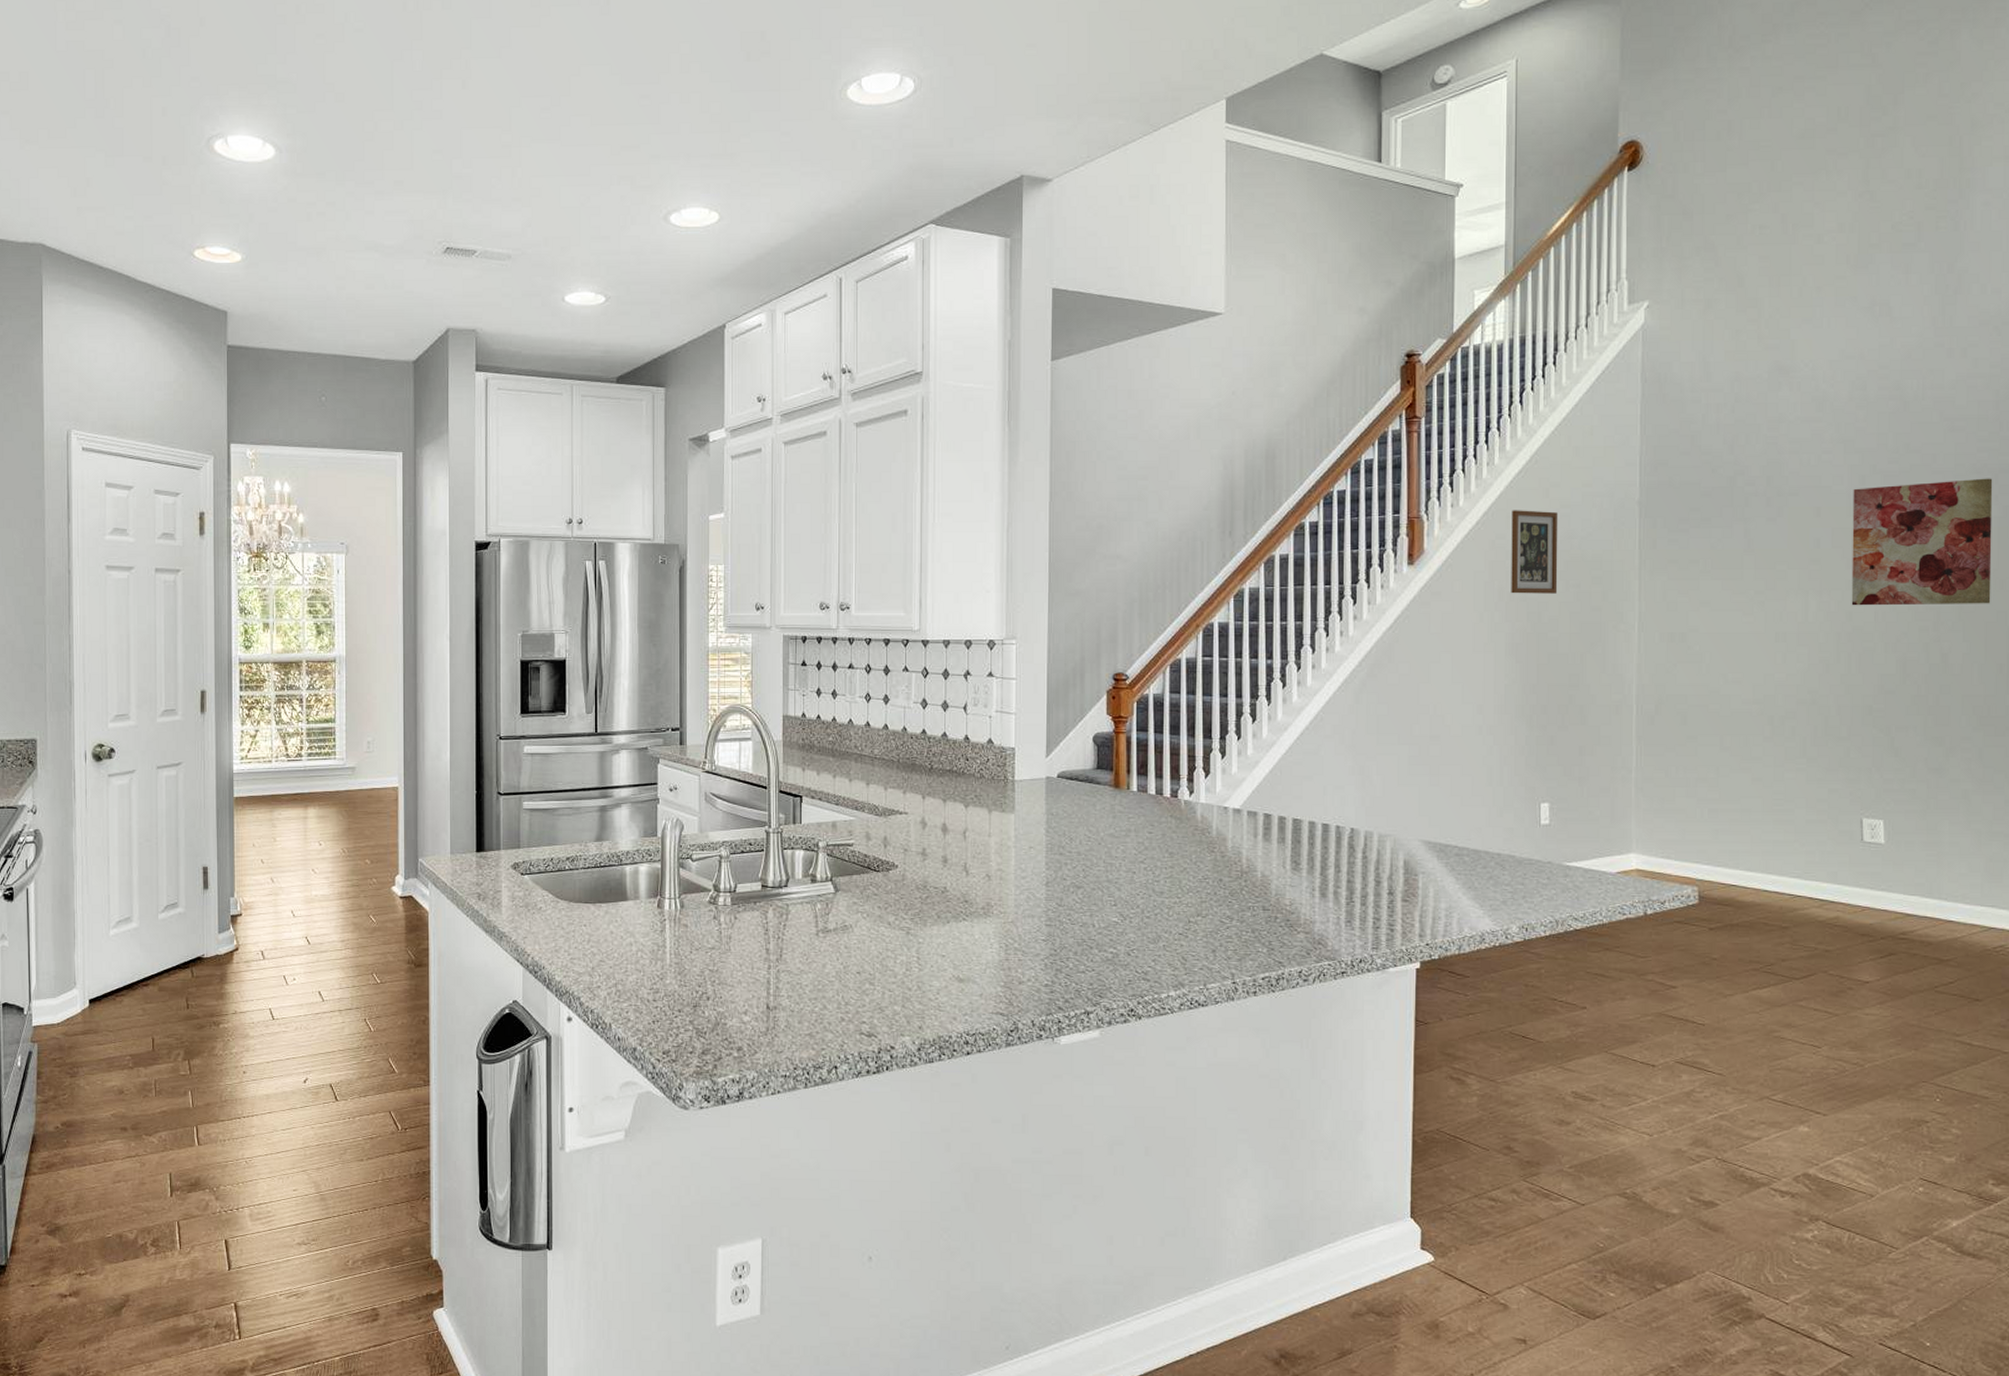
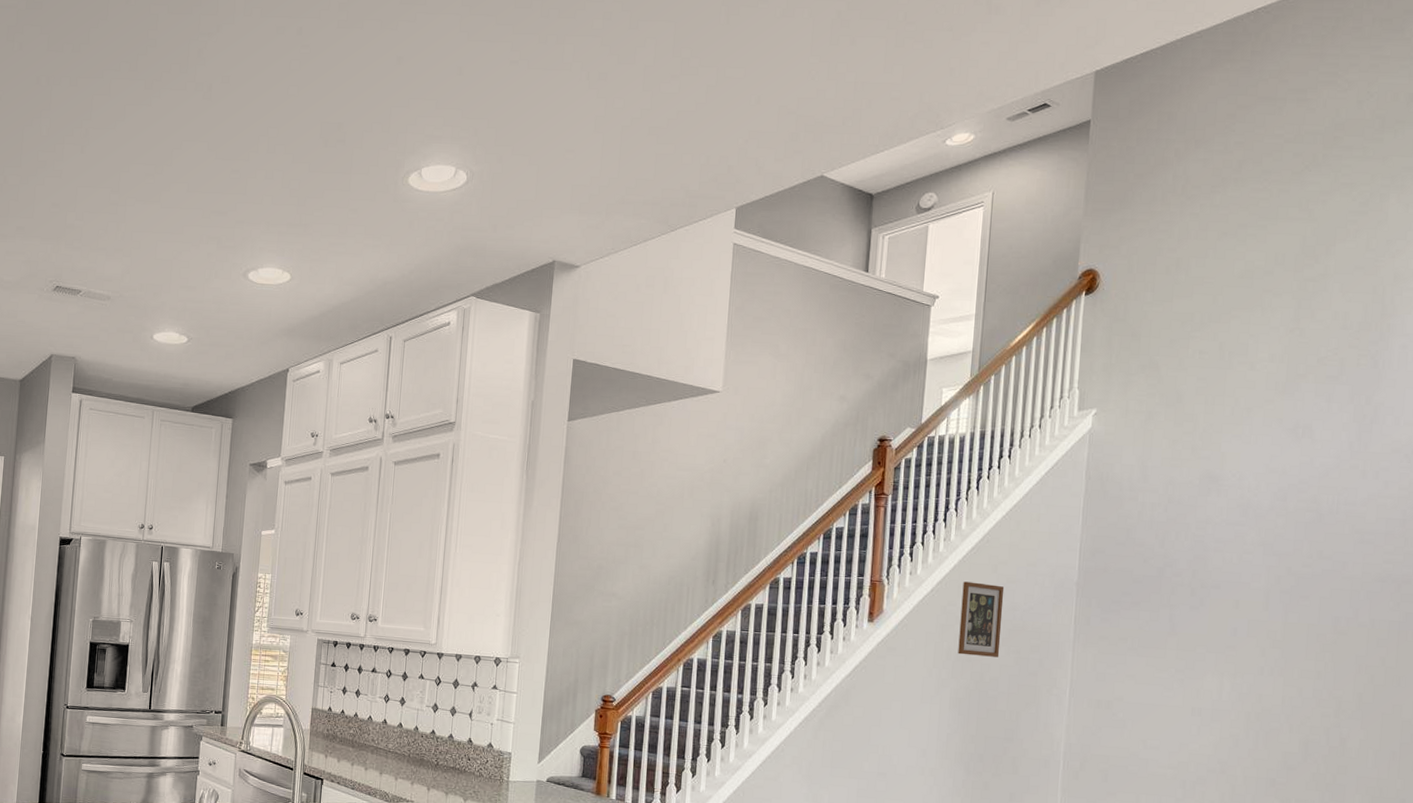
wall art: present [1851,478,1993,606] -> none [1262,586,1396,698]

